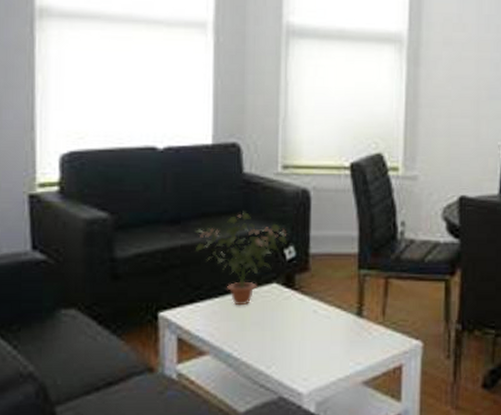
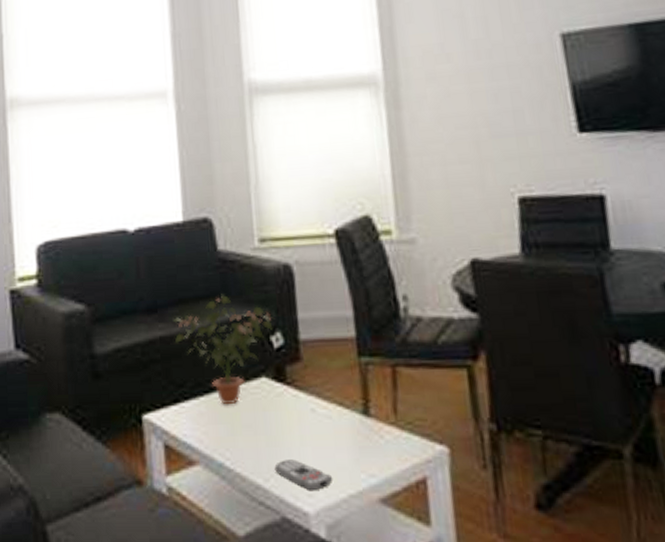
remote control: none [276,351,326,376] -> present [274,459,333,492]

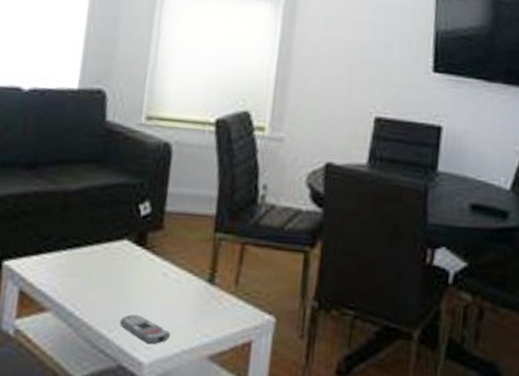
potted plant: present [173,293,275,405] -> none [49,160,147,261]

